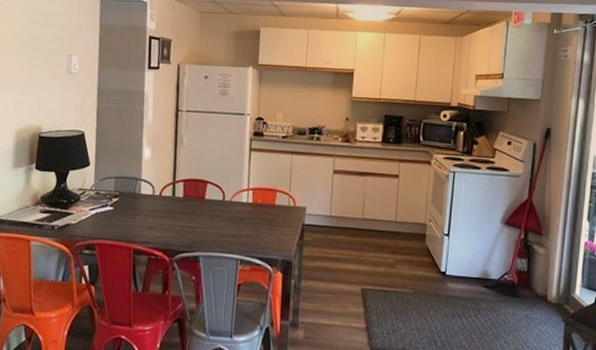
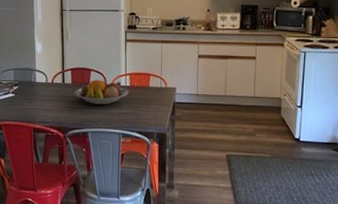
fruit bowl: none [186,193,250,224] -> present [74,78,128,105]

